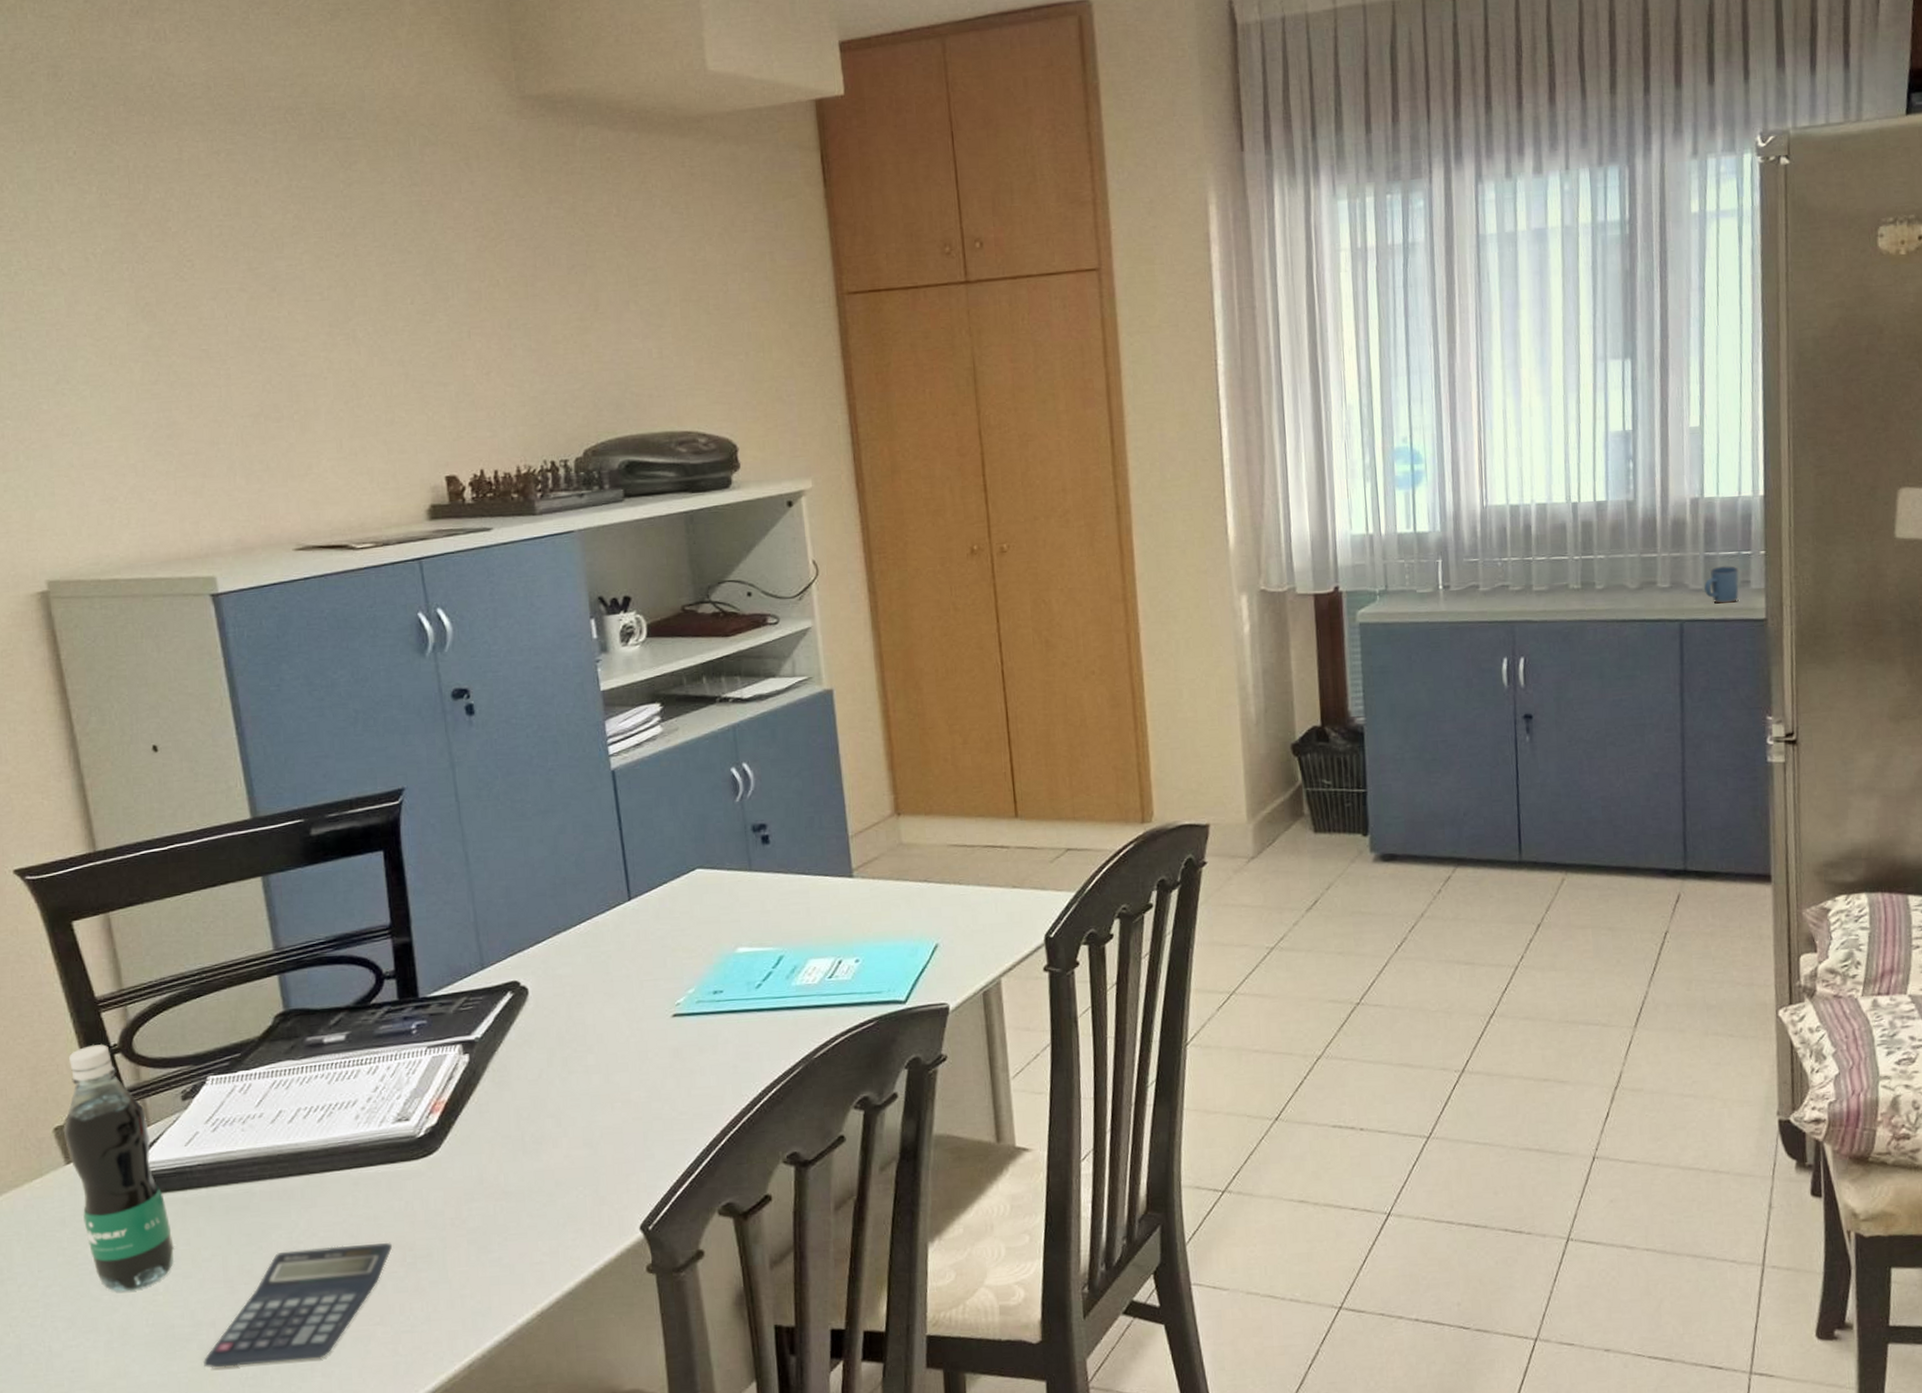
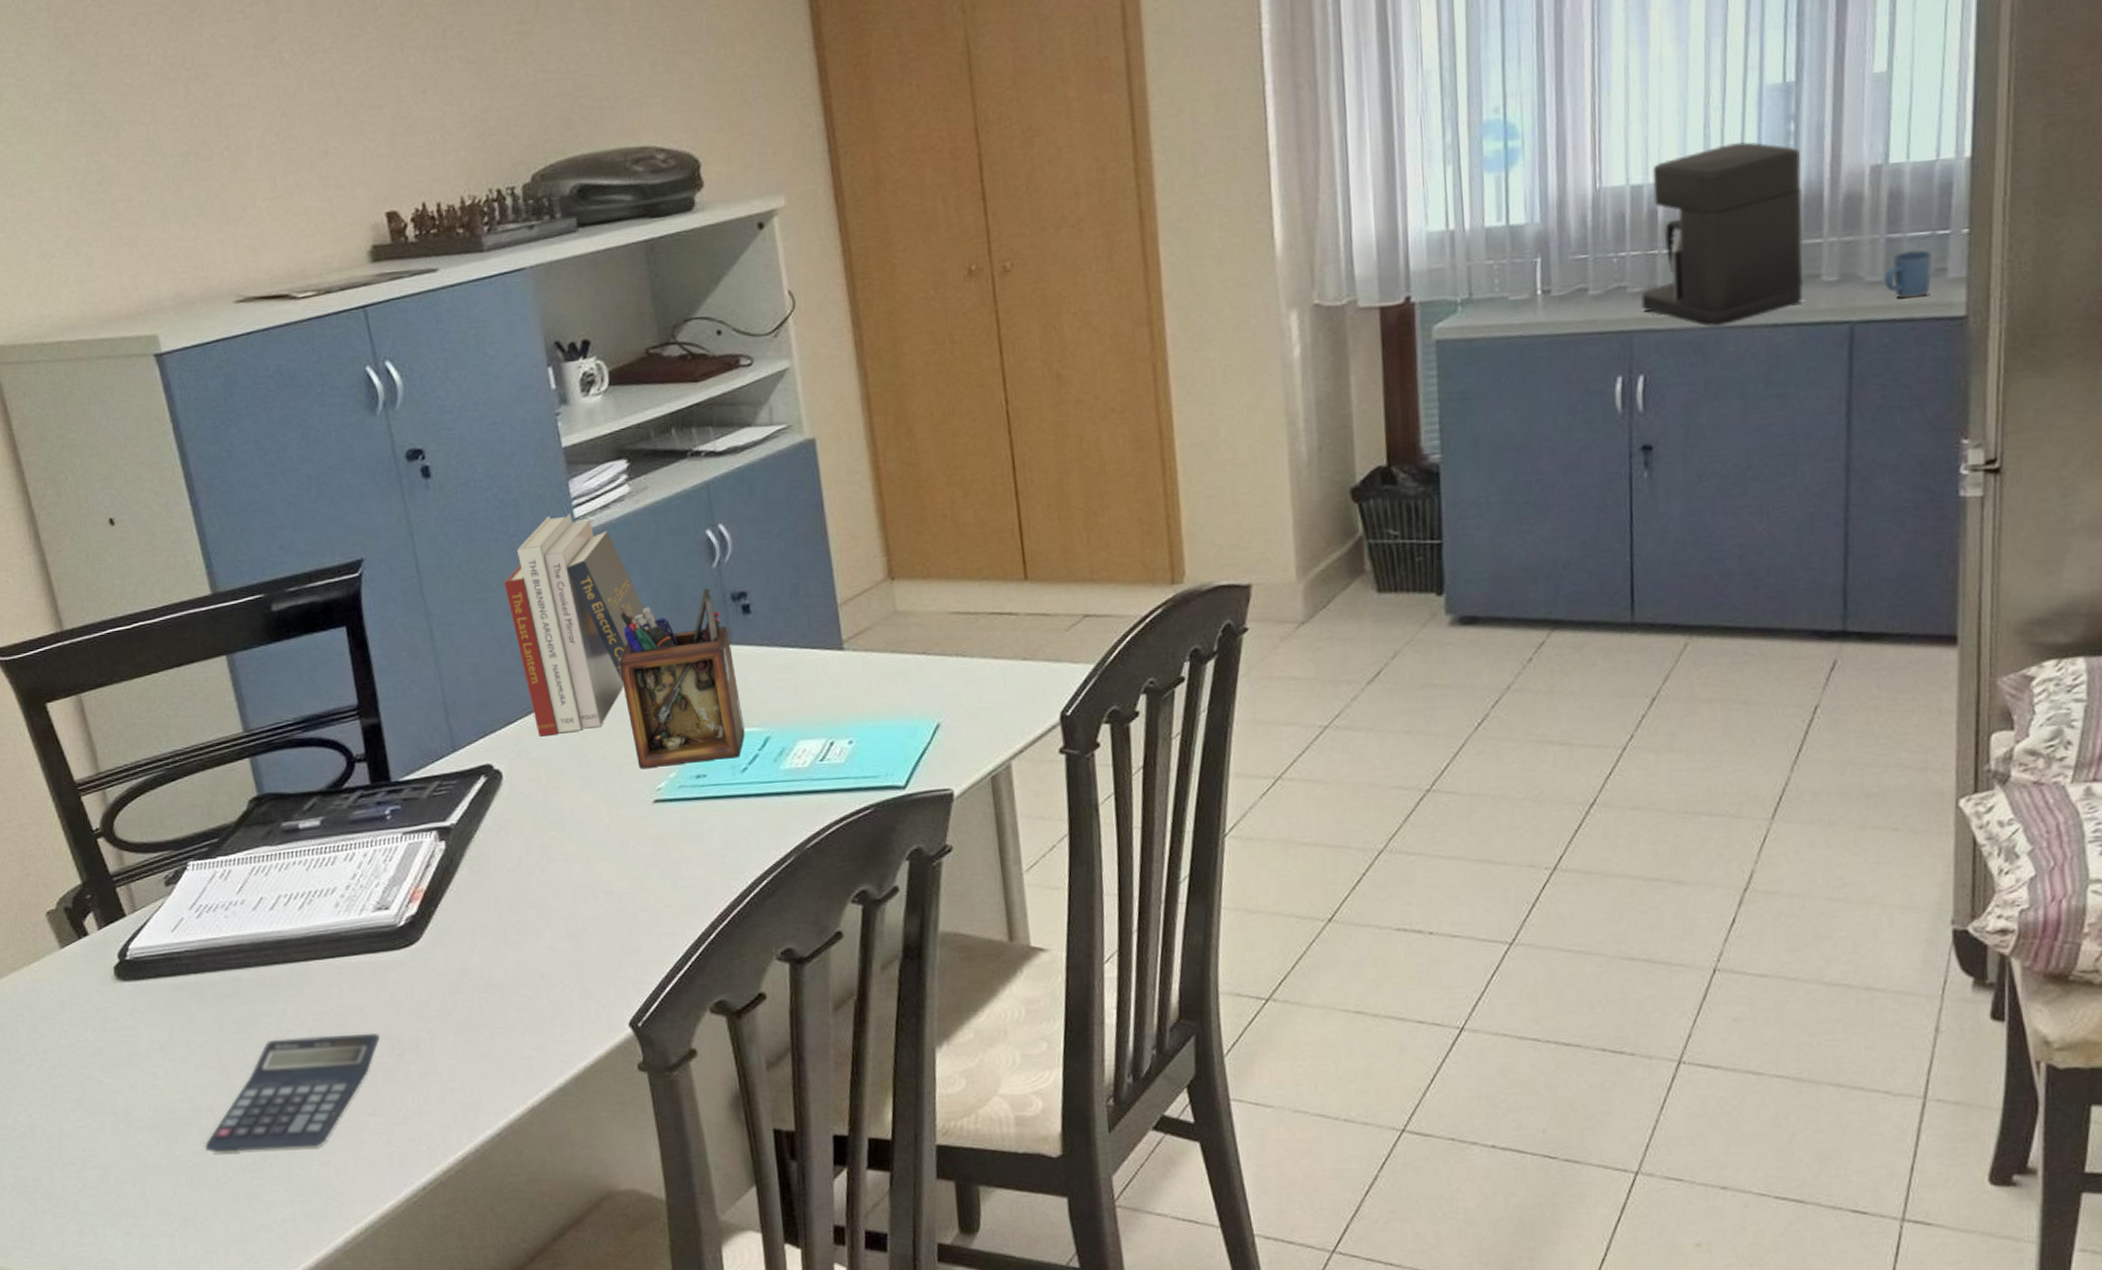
bottle: present [63,1044,175,1292] -> none [54,829,171,1076]
books: none [539,749,671,955] -> present [503,512,645,737]
desk organizer: none [645,820,760,985] -> present [619,588,745,768]
coffee maker: none [1520,475,1644,620] -> present [1640,142,1804,327]

